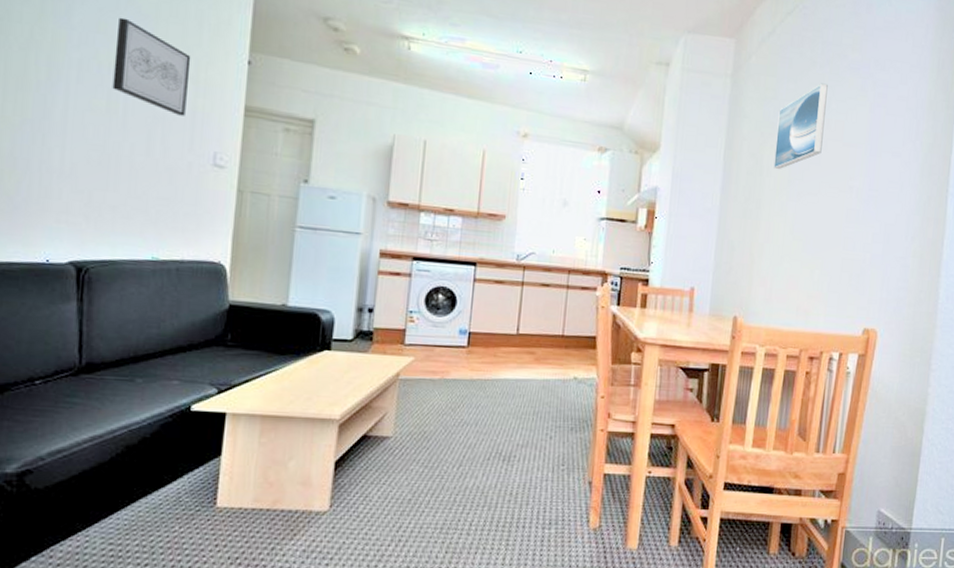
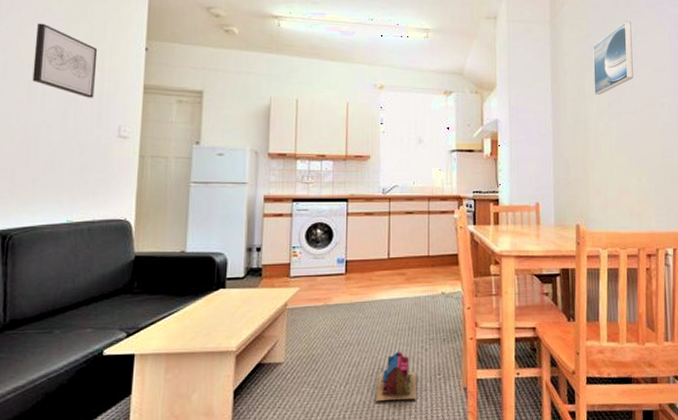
toy house: none [490,436,538,491] -> present [375,351,417,402]

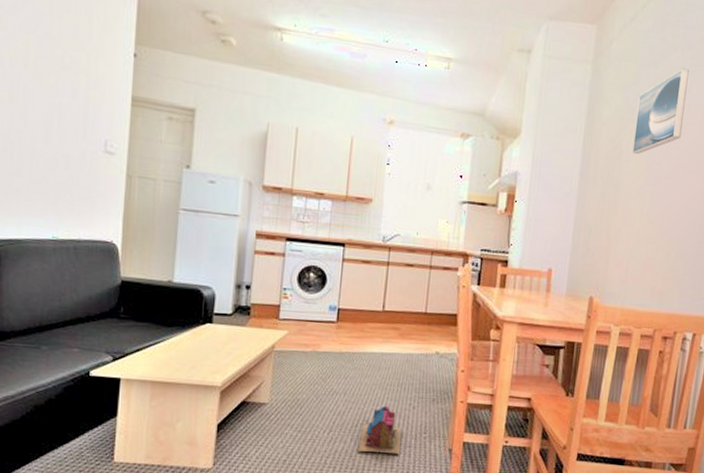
wall art: present [32,23,98,98] -> none [13,14,83,106]

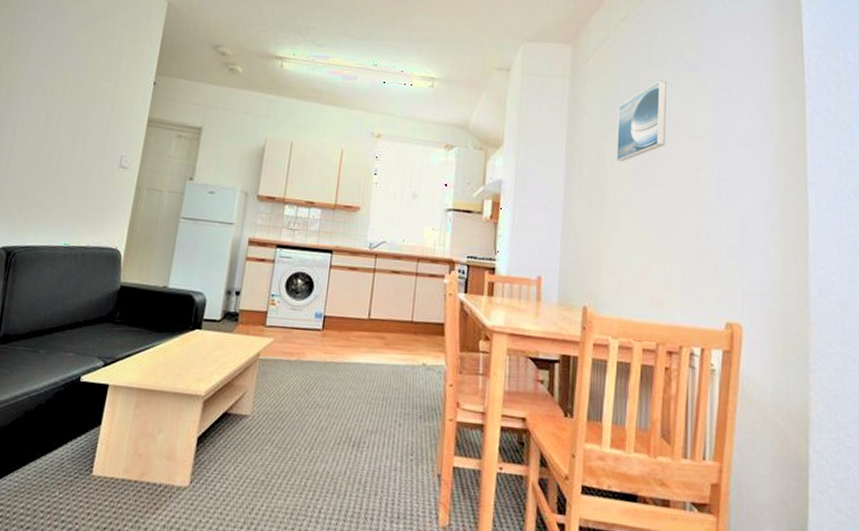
toy house: present [357,405,402,456] -> none [339,421,387,481]

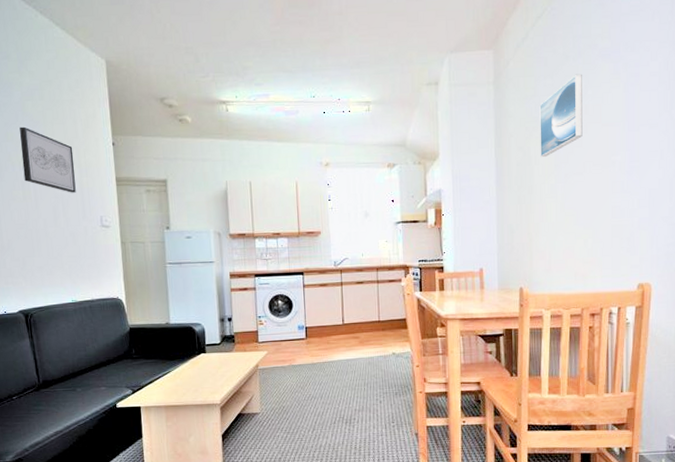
wall art: none [51,53,111,127] -> present [20,126,76,193]

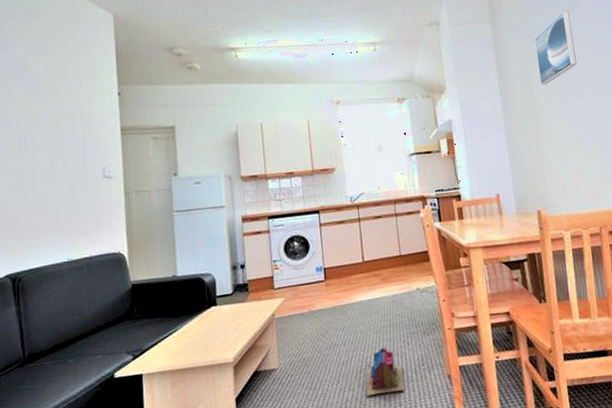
wall art: present [20,126,76,193] -> none [19,81,77,145]
toy house: none [338,403,375,445] -> present [365,347,405,397]

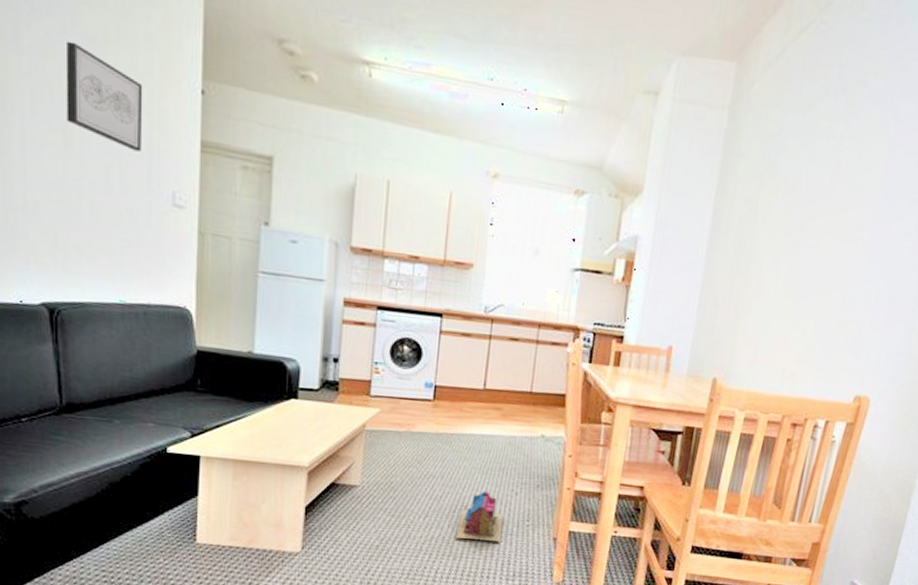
wall art: none [19,81,77,145] -> present [65,41,143,152]
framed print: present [534,10,577,85] -> none [770,116,842,217]

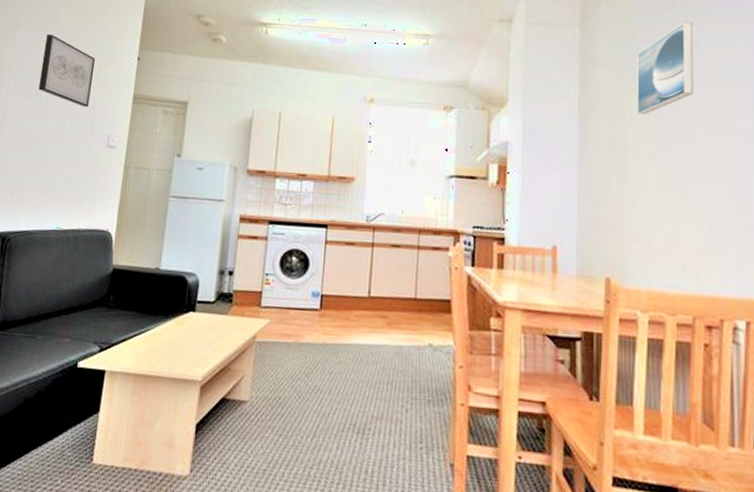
toy house: present [455,490,503,544] -> none [344,406,394,470]
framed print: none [770,116,842,217] -> present [637,21,693,114]

